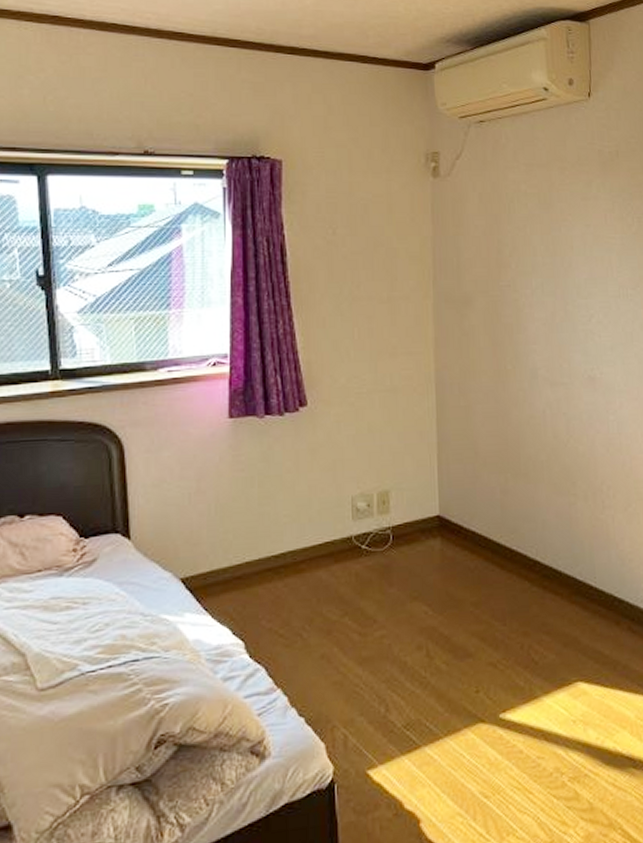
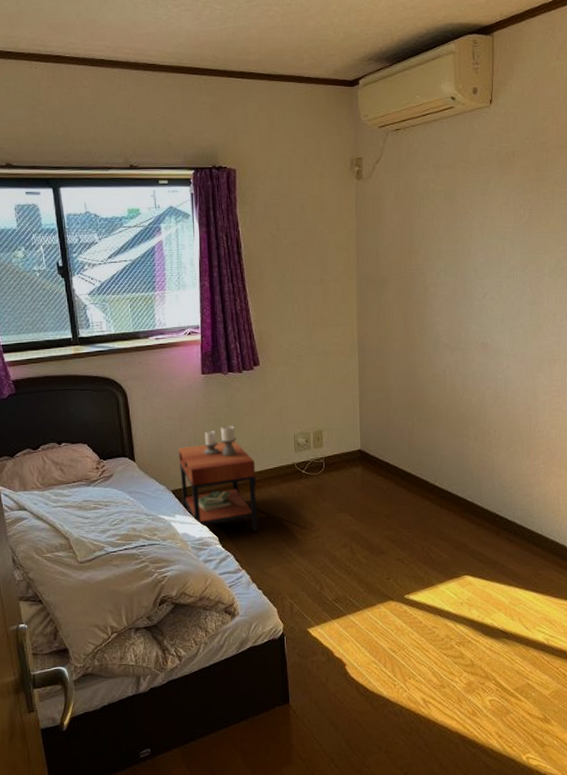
side table: none [192,486,301,633] -> present [178,425,258,531]

